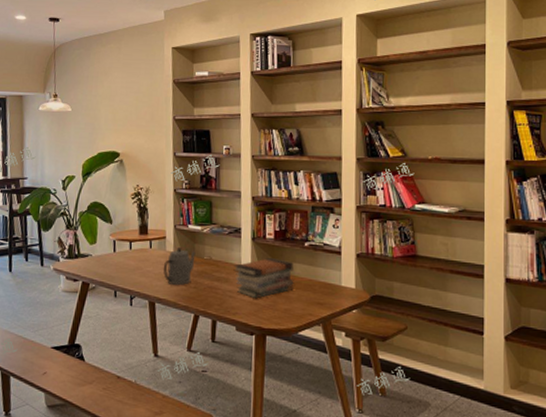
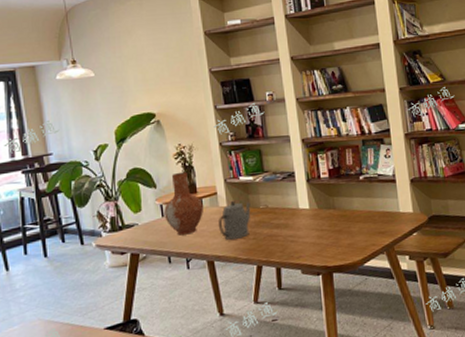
vase: none [116,212,153,273] -> present [164,171,204,236]
book stack: present [233,258,294,299] -> none [291,196,354,239]

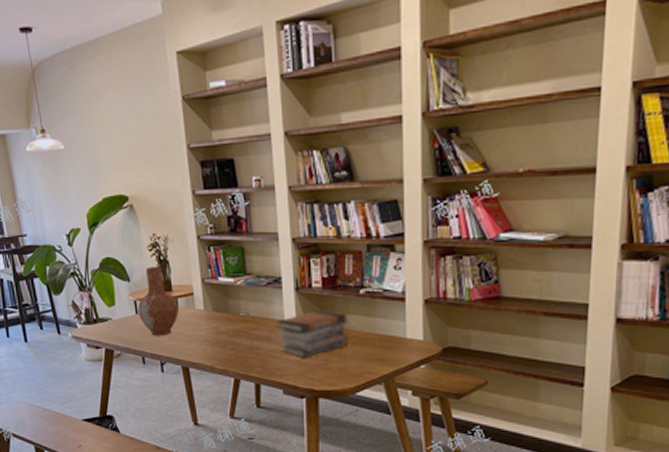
teapot: present [219,200,251,240] -> none [195,303,230,347]
book stack: none [291,196,354,239] -> present [275,310,349,358]

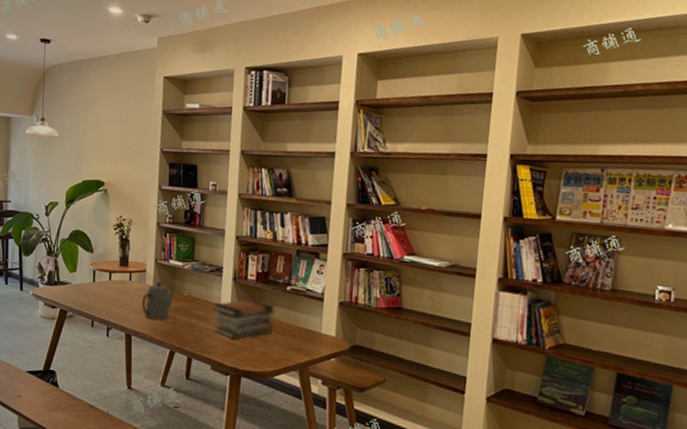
vase: present [138,266,180,336] -> none [95,242,132,304]
teapot: none [195,303,230,347] -> present [142,281,175,320]

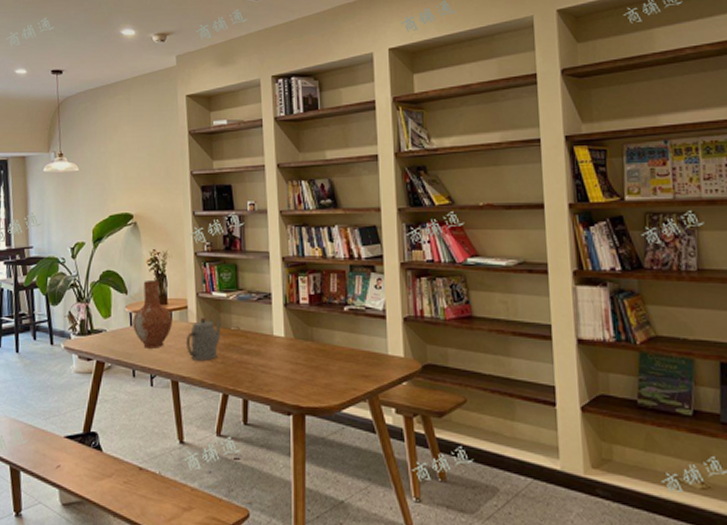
vase: none [95,242,132,304] -> present [133,279,173,349]
book stack: present [212,299,274,340] -> none [265,326,334,373]

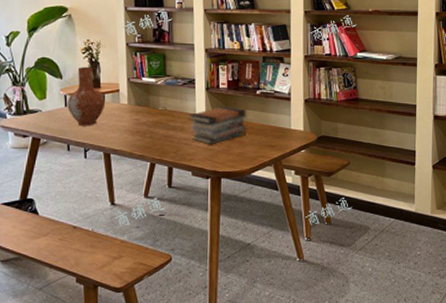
teapot: present [187,317,222,361] -> none [118,99,150,136]
book stack: none [265,326,334,373] -> present [188,106,247,145]

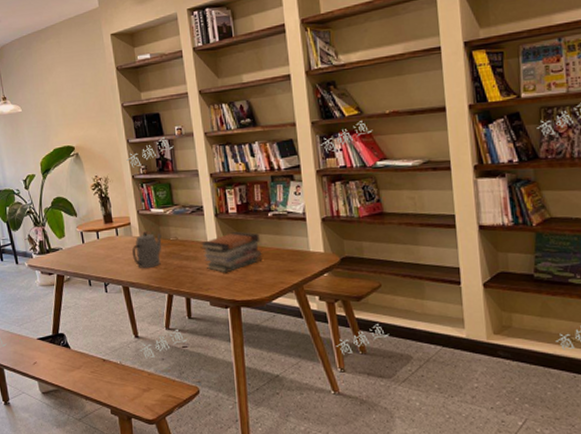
vase: present [67,66,106,126] -> none [84,202,119,261]
teapot: none [118,99,150,136] -> present [132,231,162,268]

